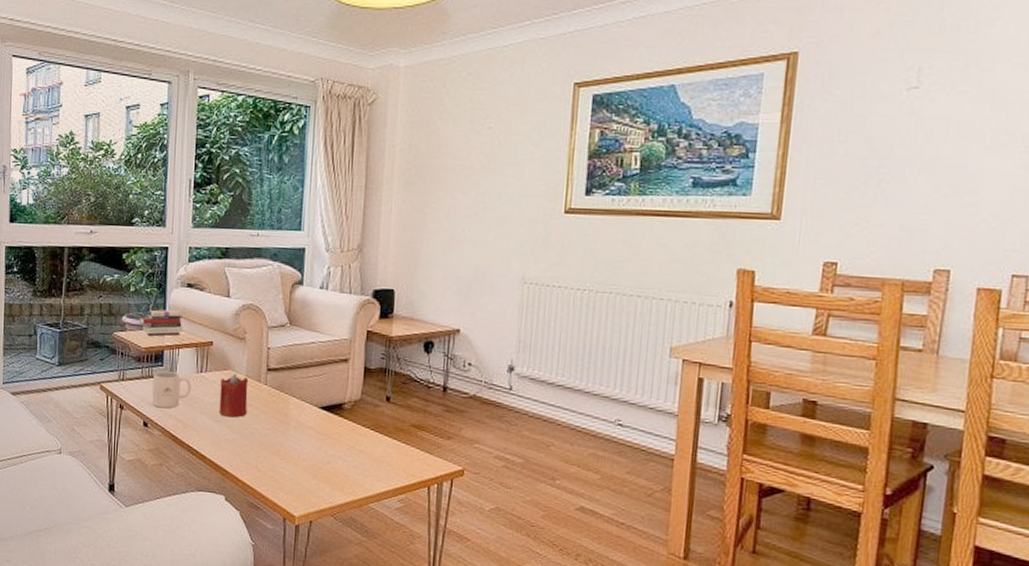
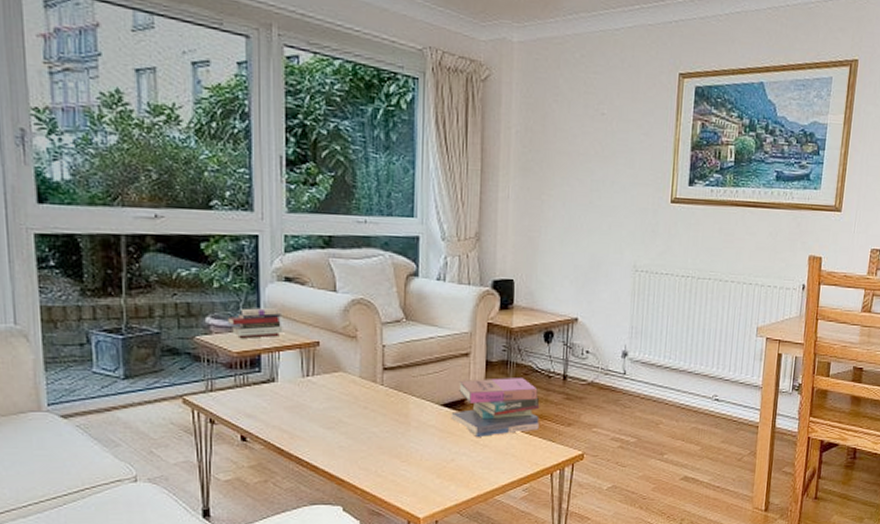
mug: present [151,371,191,409] -> none [248,377,296,419]
candle: present [219,373,249,418] -> none [331,375,363,423]
books: none [328,384,418,443] -> present [451,378,540,437]

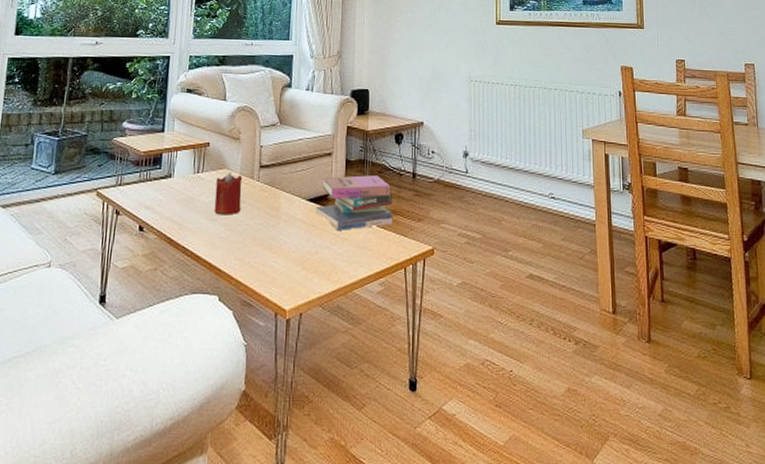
books: present [228,307,283,338] -> none [140,113,182,140]
candle: none [331,375,363,423] -> present [214,171,243,215]

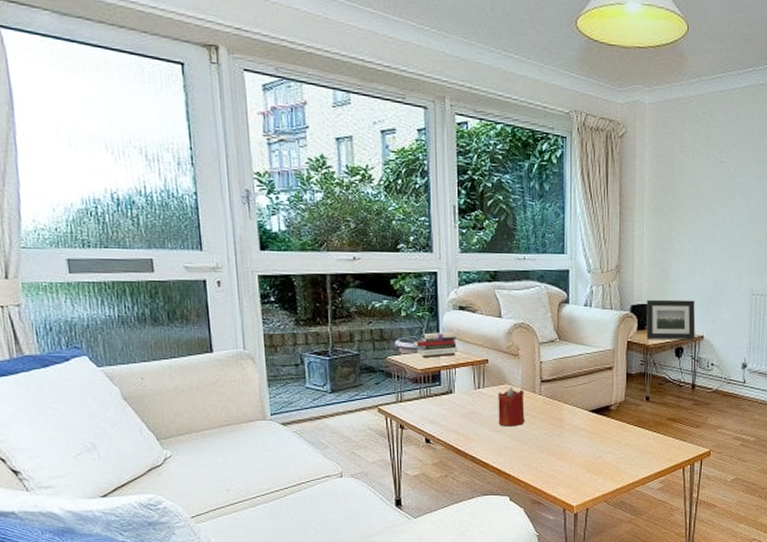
books: none [140,113,182,140] -> present [414,331,458,357]
books: present [315,175,393,231] -> none [598,387,673,437]
picture frame: none [366,84,415,126] -> present [646,299,696,340]

